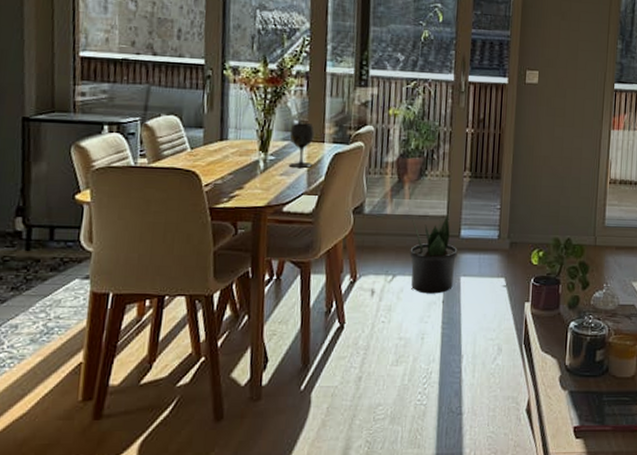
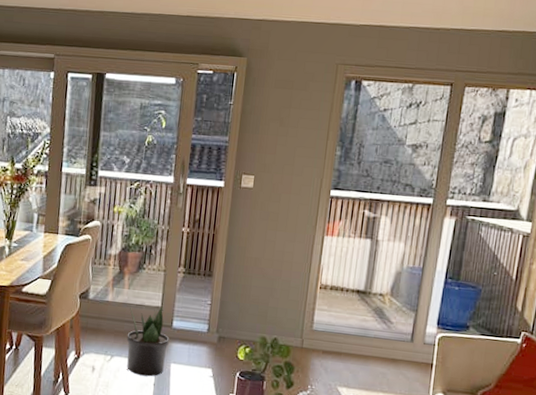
wine glass: present [288,122,315,168] -> none [28,215,50,256]

